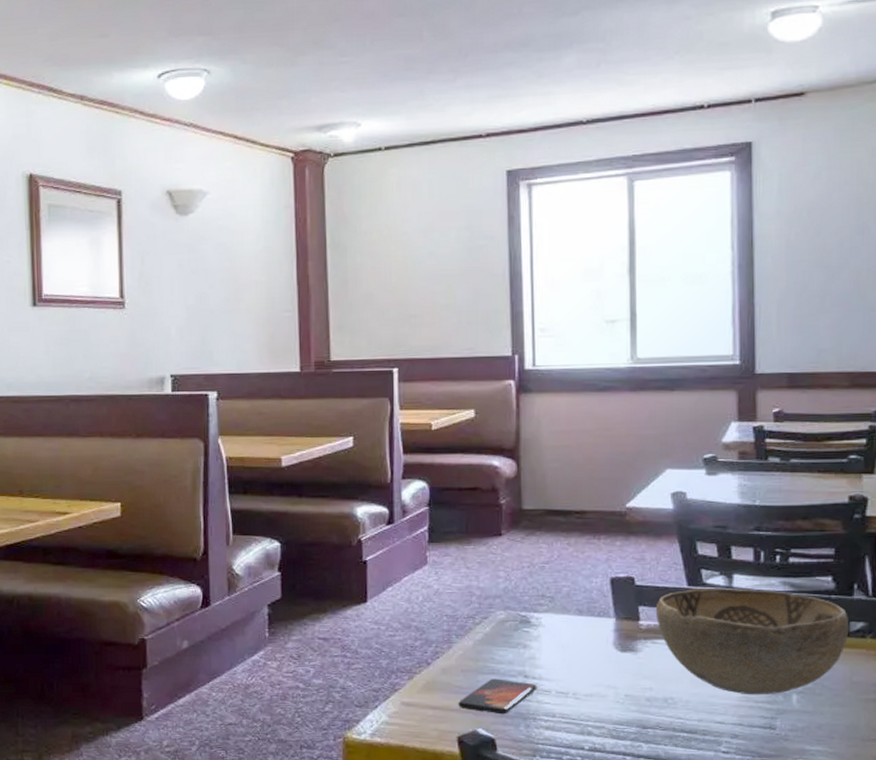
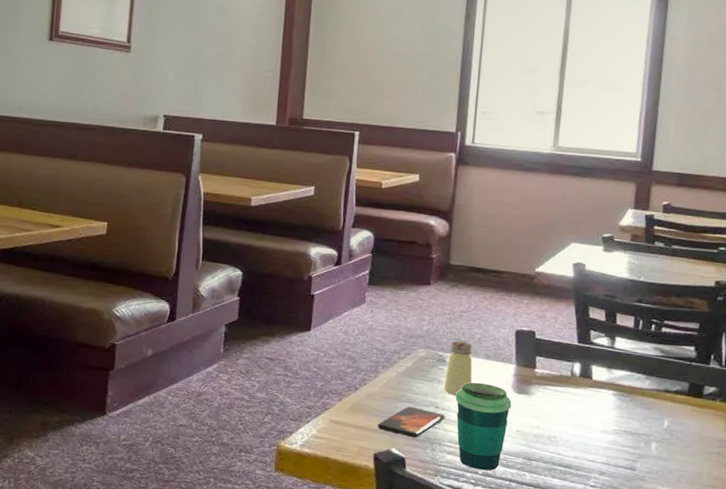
saltshaker: none [532,596,564,661] -> present [444,340,473,396]
cup: none [547,643,615,745] -> present [455,382,512,471]
decorative bowl: present [655,587,850,695] -> none [549,346,704,441]

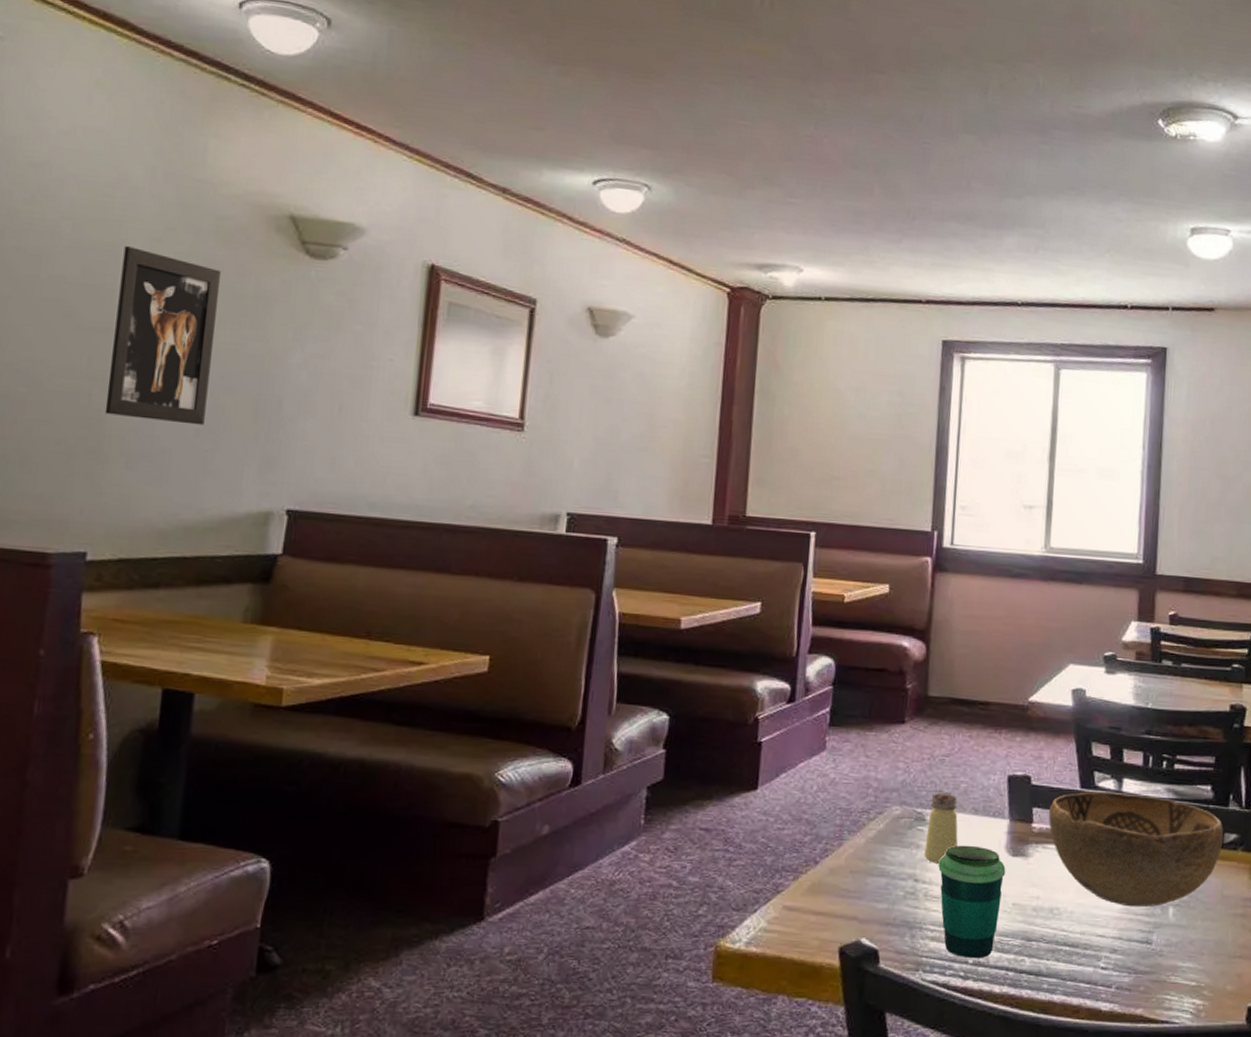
smartphone: present [377,406,445,438] -> none [843,881,927,923]
decorative bowl: none [549,346,704,441] -> present [1048,791,1224,907]

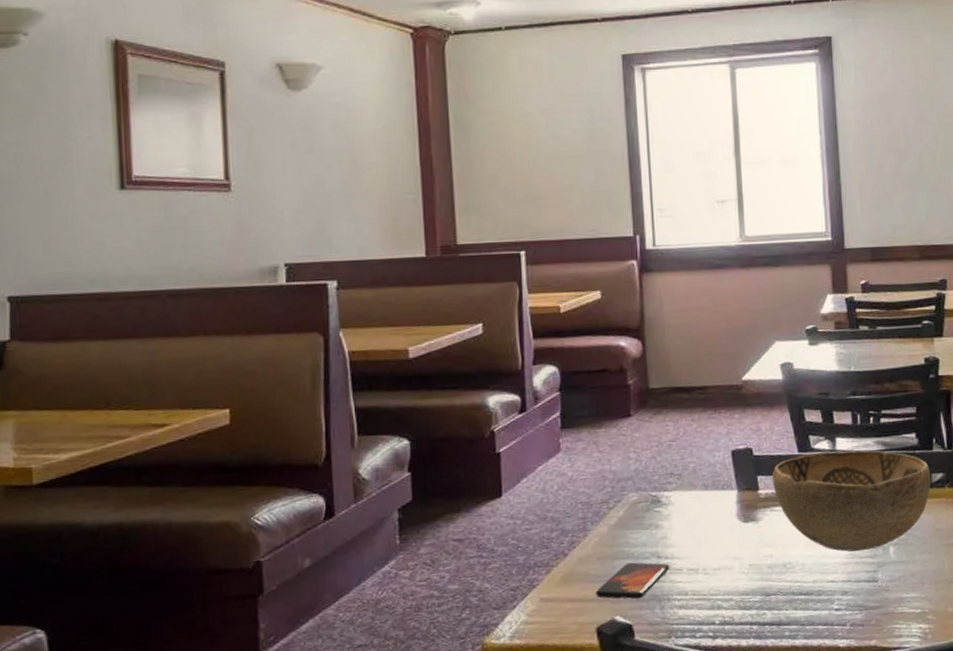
smartphone: none [843,881,927,923] -> present [596,562,670,599]
saltshaker: present [924,792,958,864] -> none [663,474,693,540]
cup: present [938,845,1006,959] -> none [677,518,740,620]

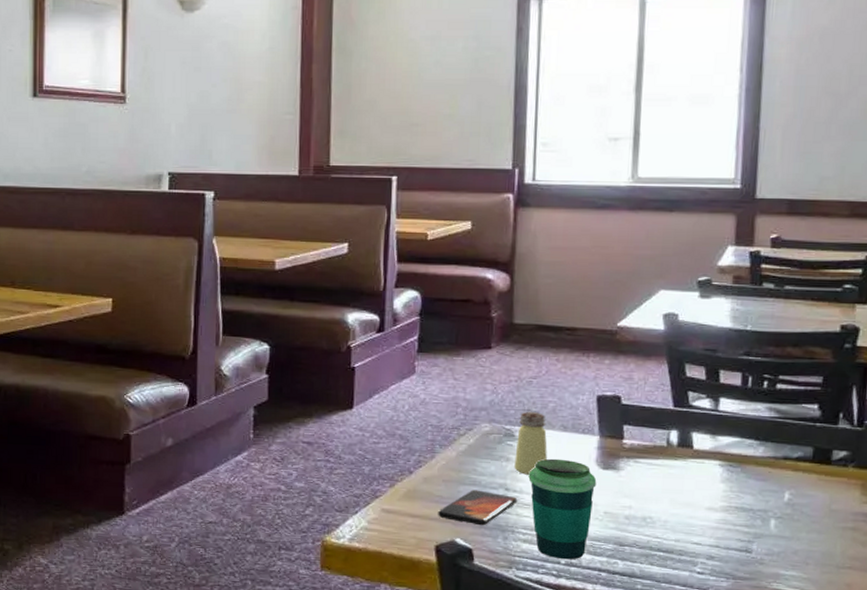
saltshaker: none [663,474,693,540] -> present [514,411,547,475]
cup: none [677,518,740,620] -> present [528,458,597,560]
decorative bowl: present [772,450,932,552] -> none [639,410,832,519]

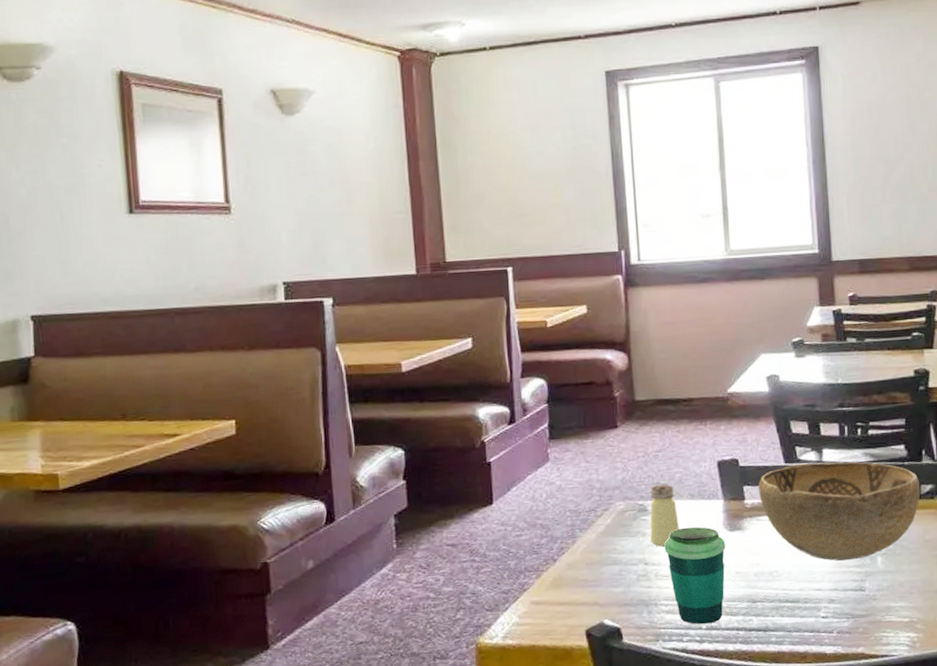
smartphone: present [438,490,518,526] -> none [585,568,657,604]
decorative bowl: none [639,410,832,519] -> present [758,461,921,561]

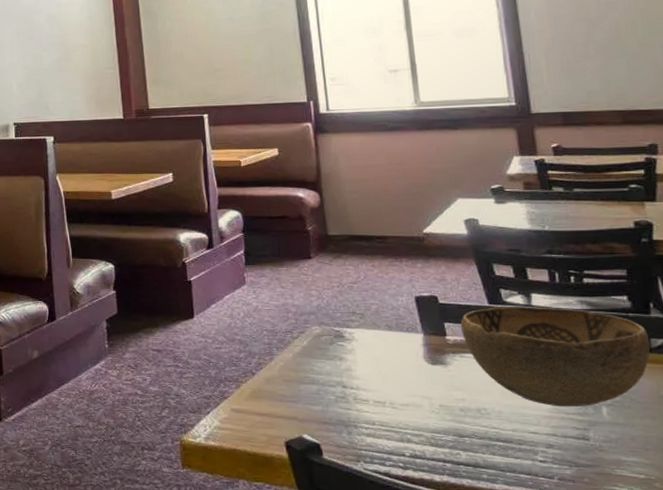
saltshaker: present [650,484,679,547] -> none [346,313,377,372]
cup: present [664,526,726,625] -> none [362,356,428,452]

